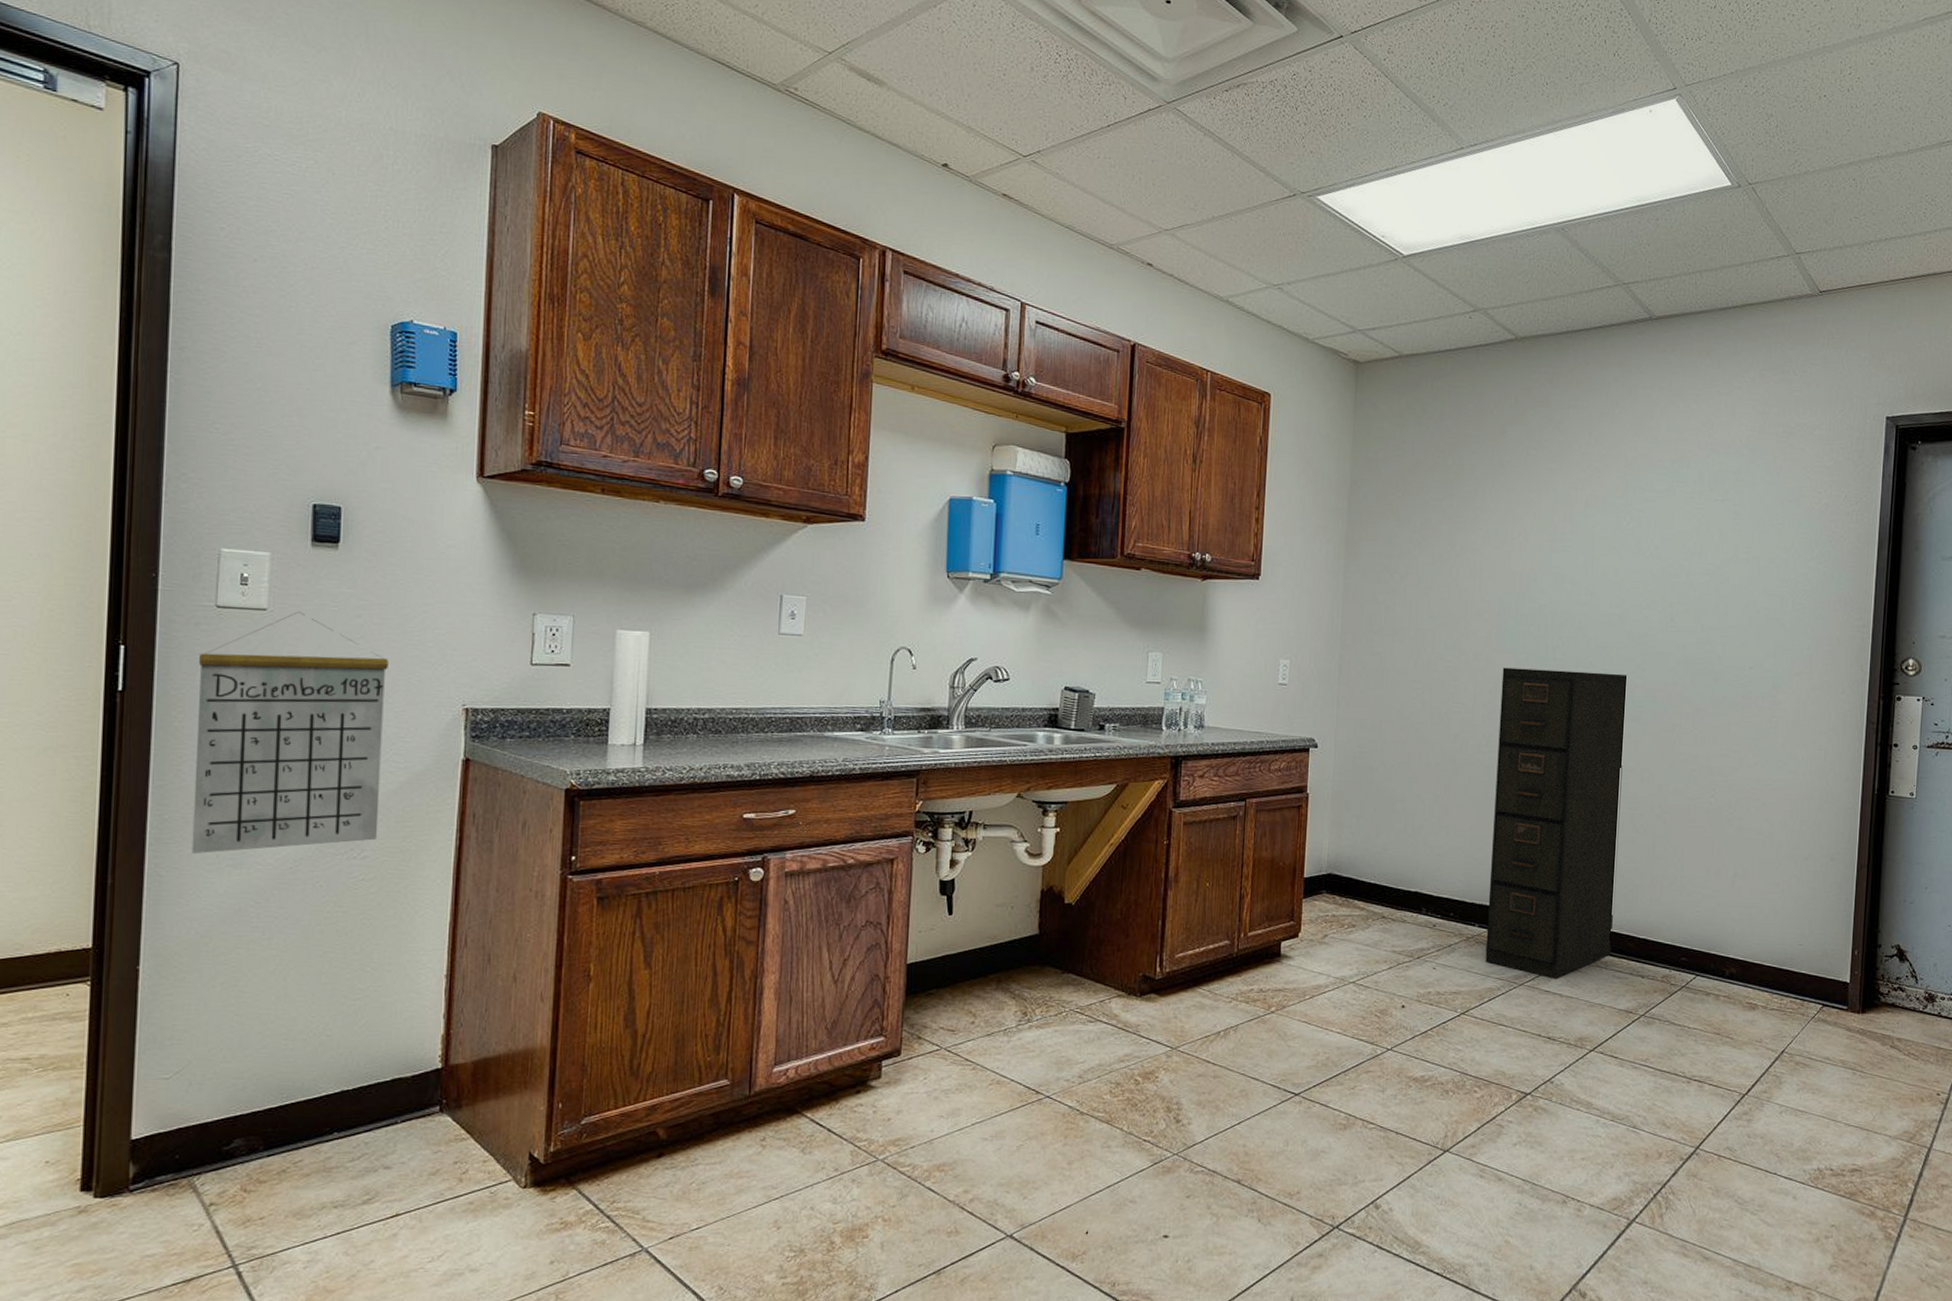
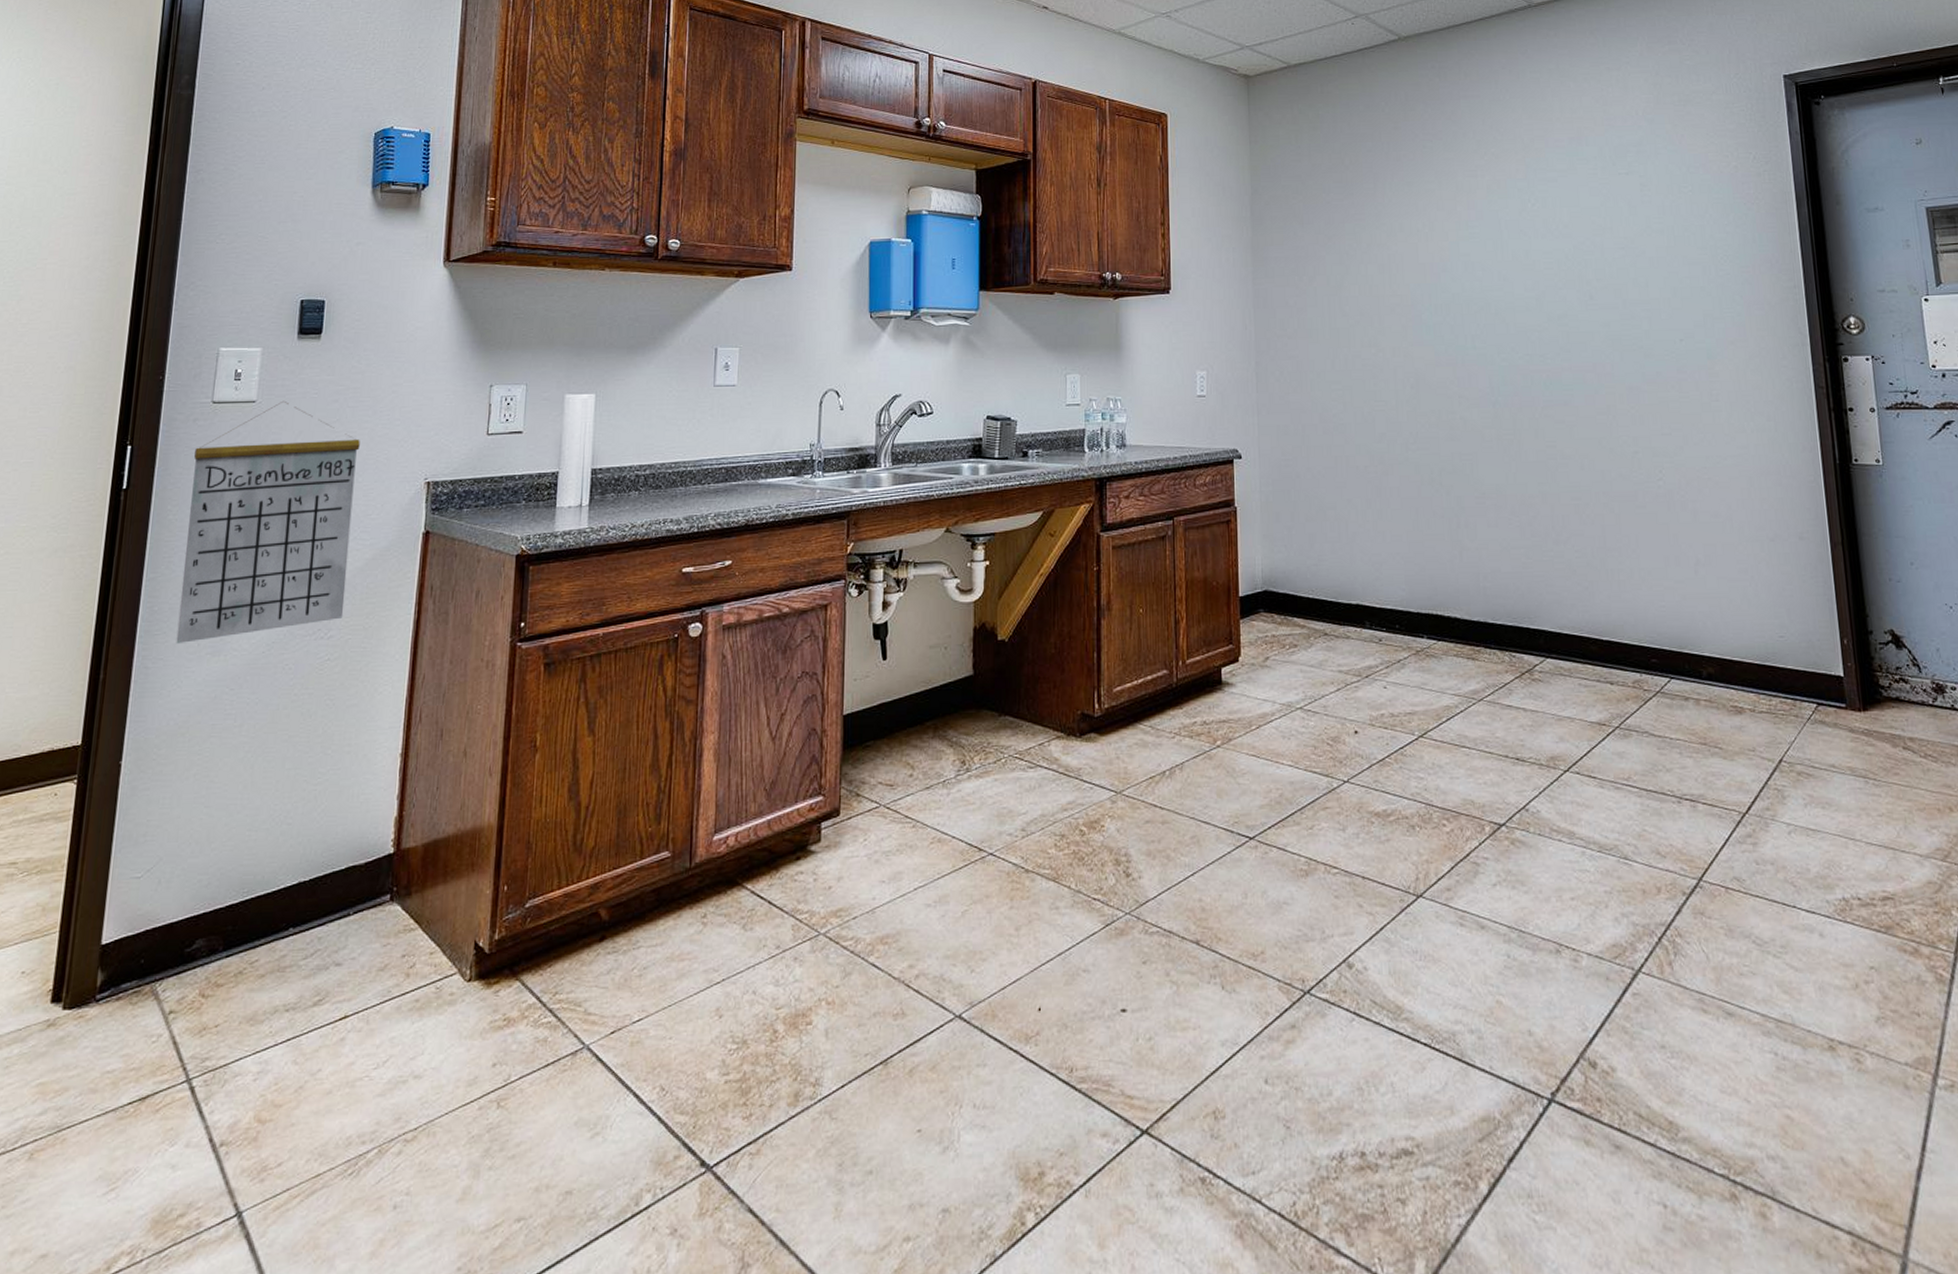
filing cabinet: present [1485,667,1627,979] -> none [1422,357,1573,692]

